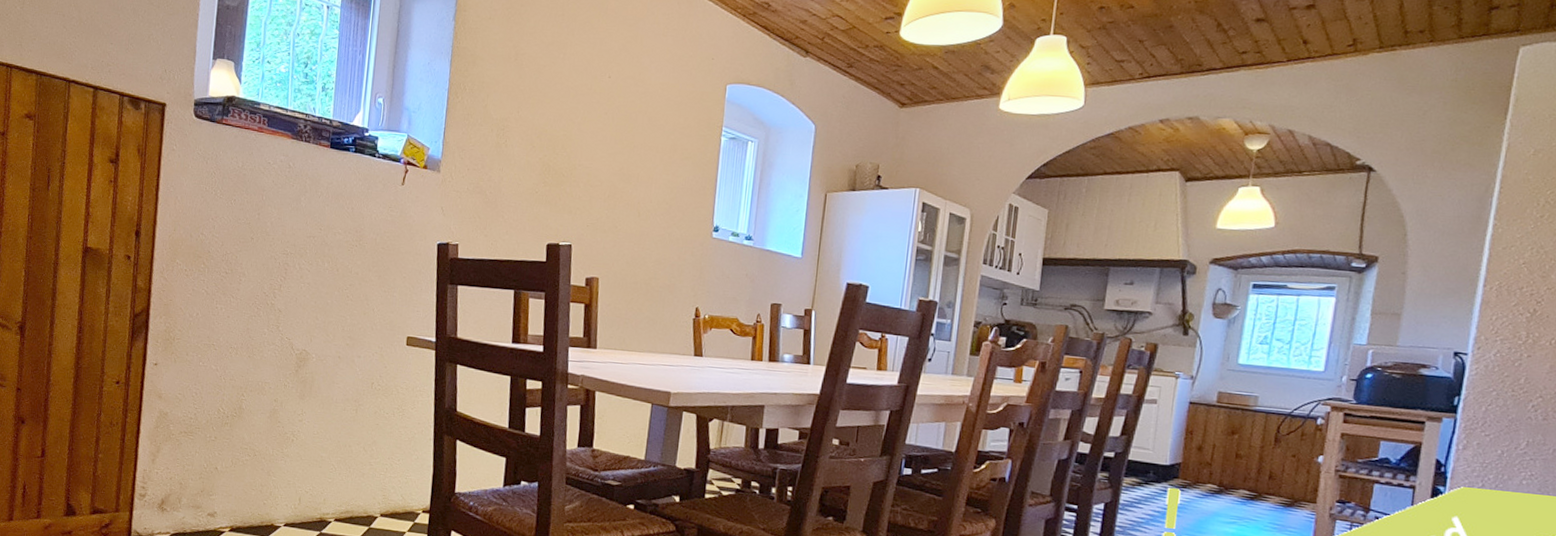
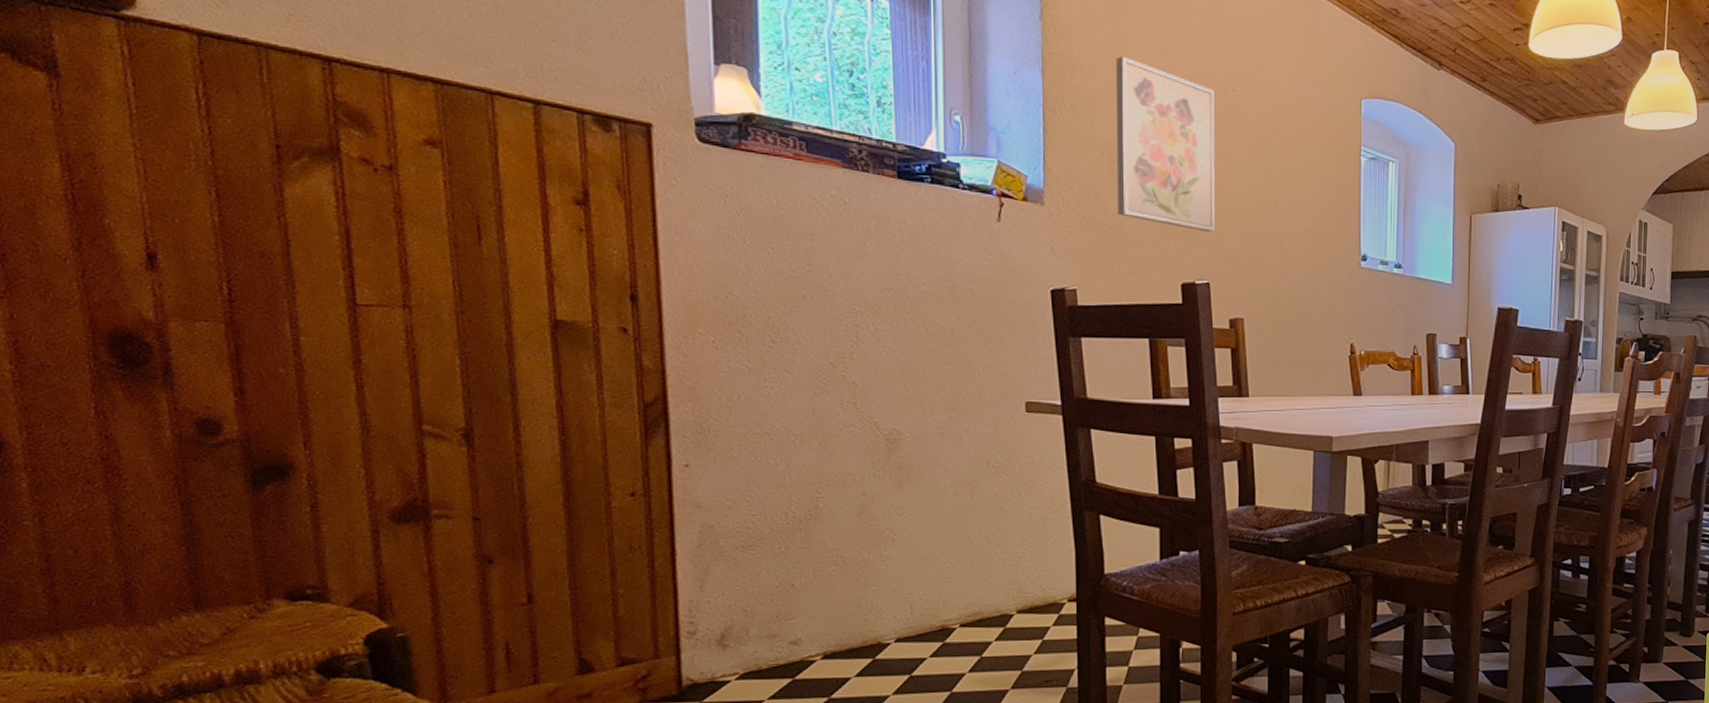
wall art: none [499,48,593,200] -> present [1116,56,1215,232]

